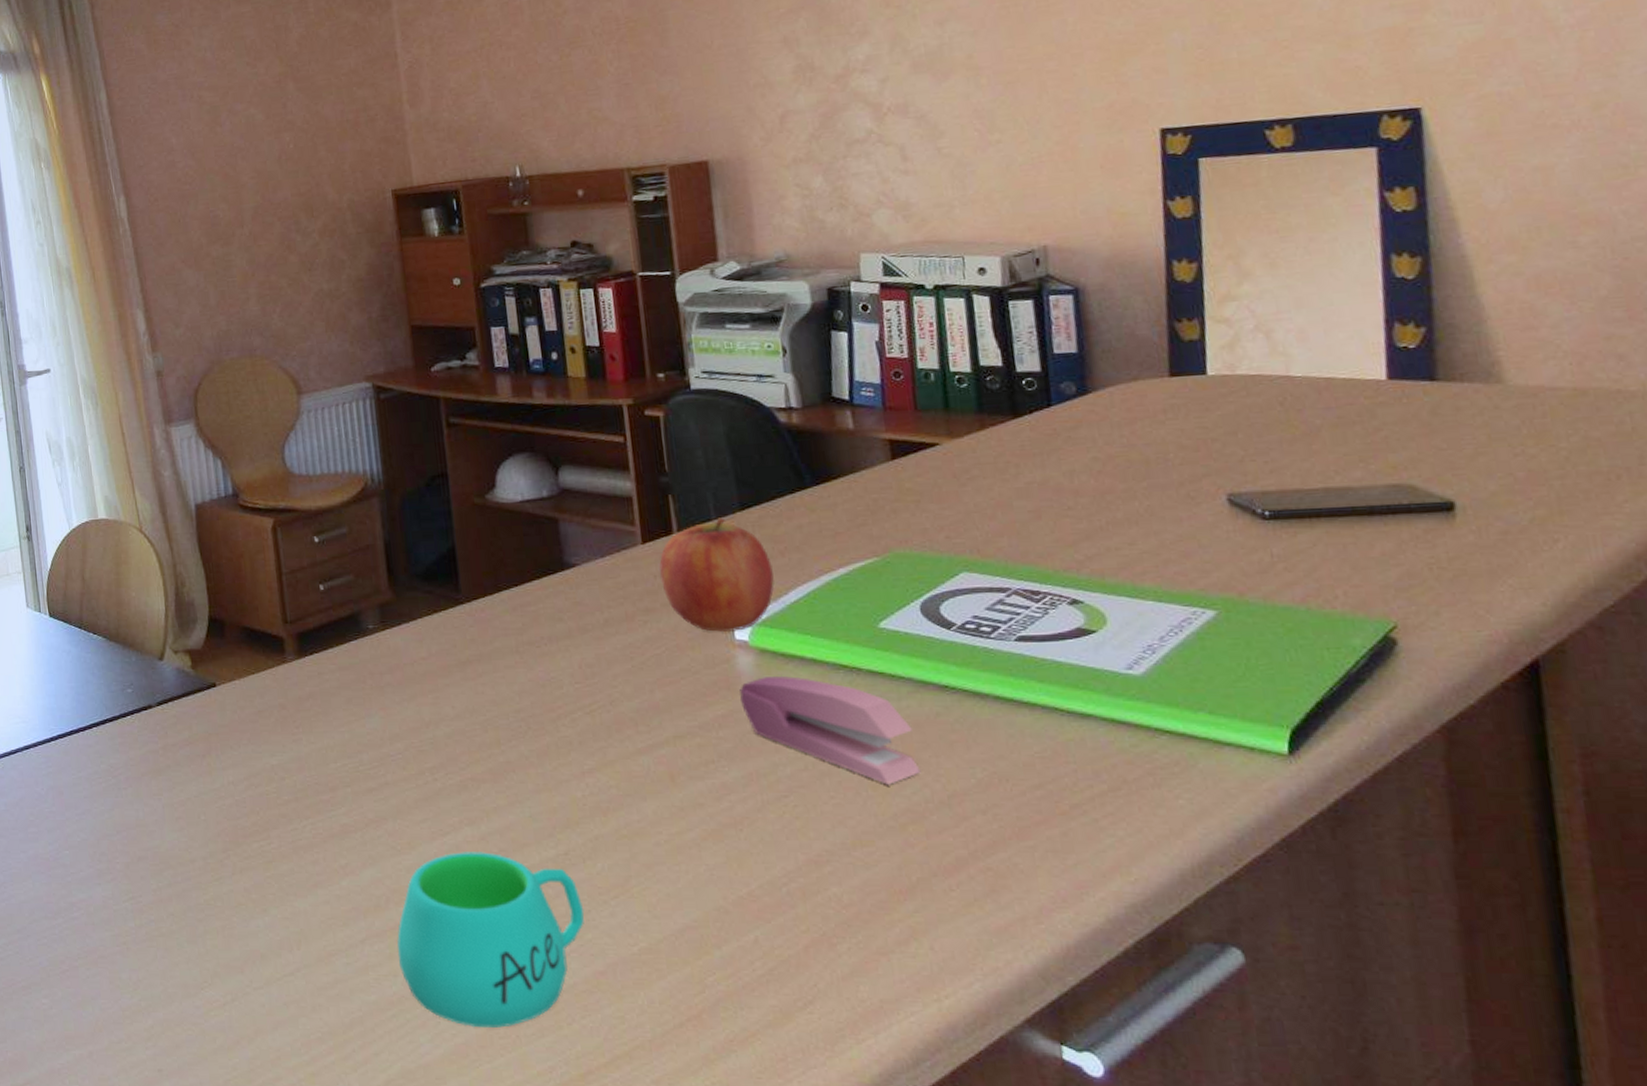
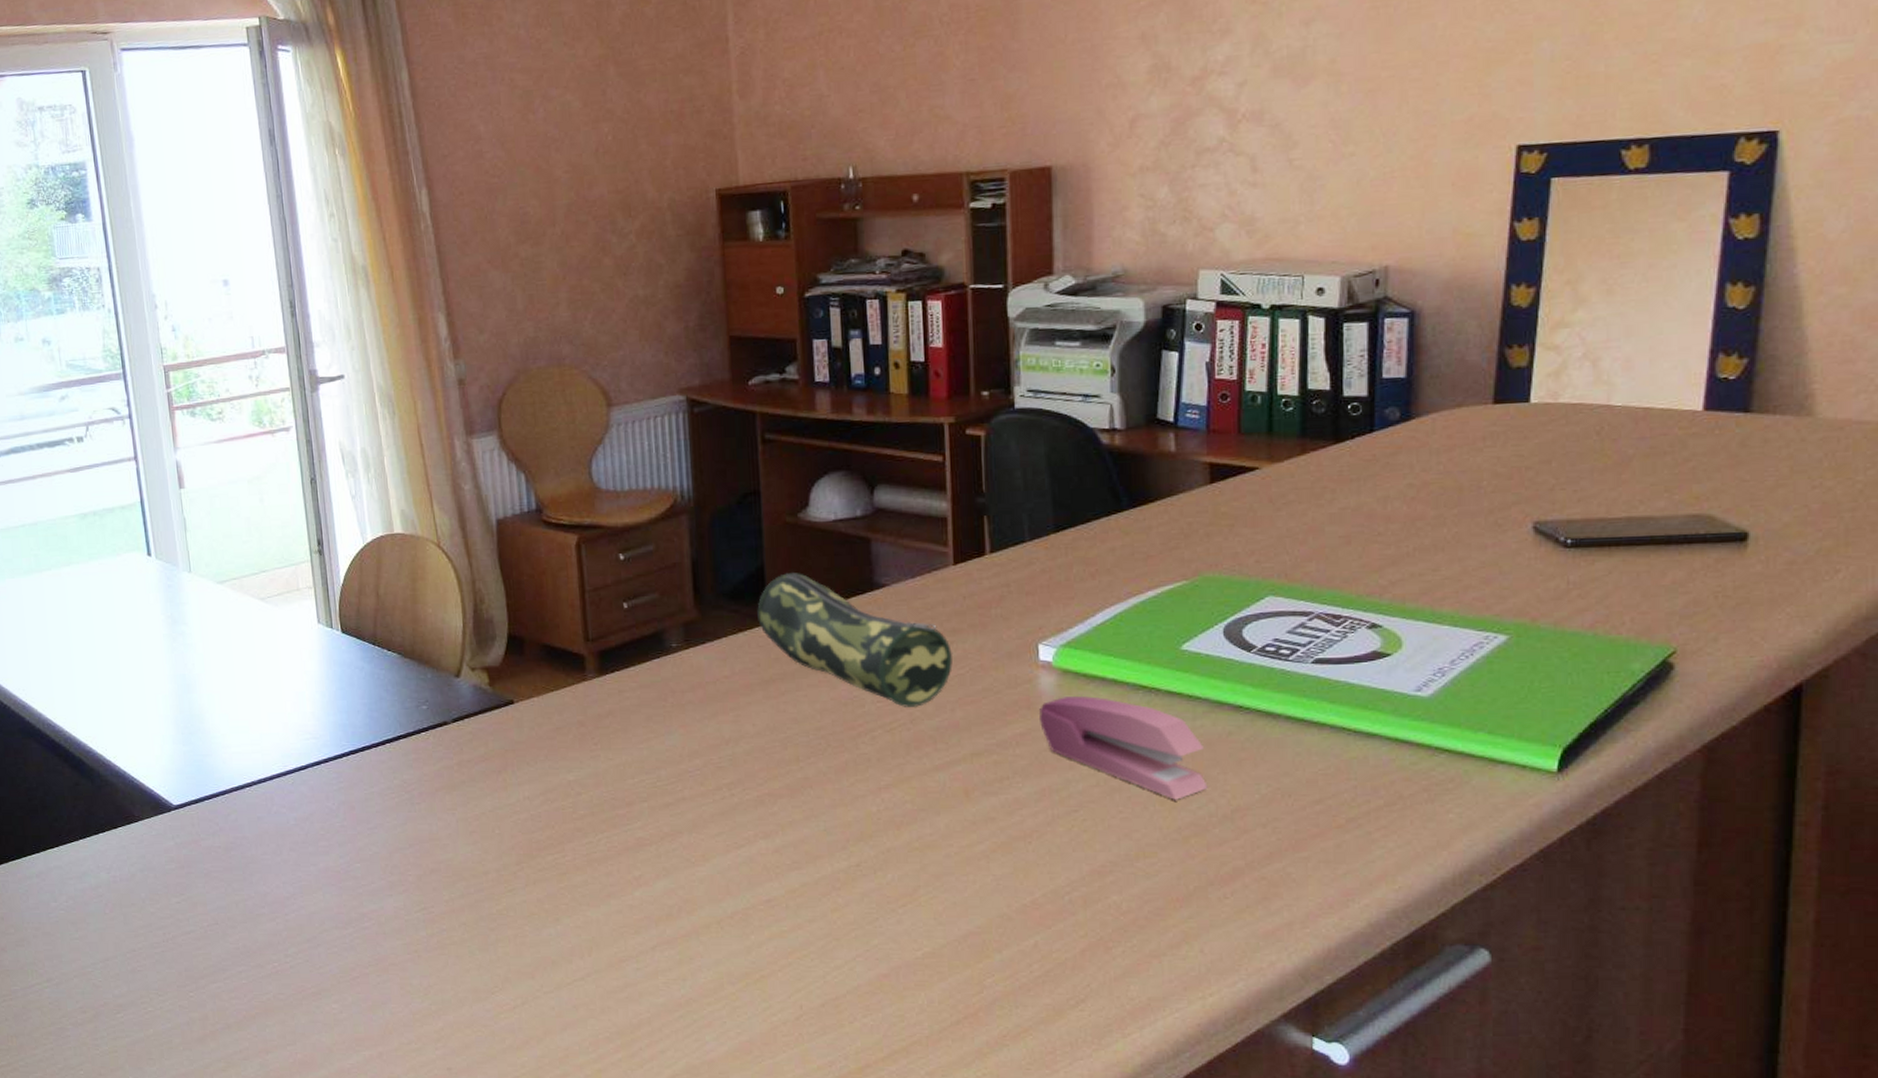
mug: present [397,852,585,1028] -> none [687,864,872,1026]
pencil case: none [450,553,649,688] -> present [757,573,953,707]
fruit: present [659,518,775,632] -> none [969,539,1082,653]

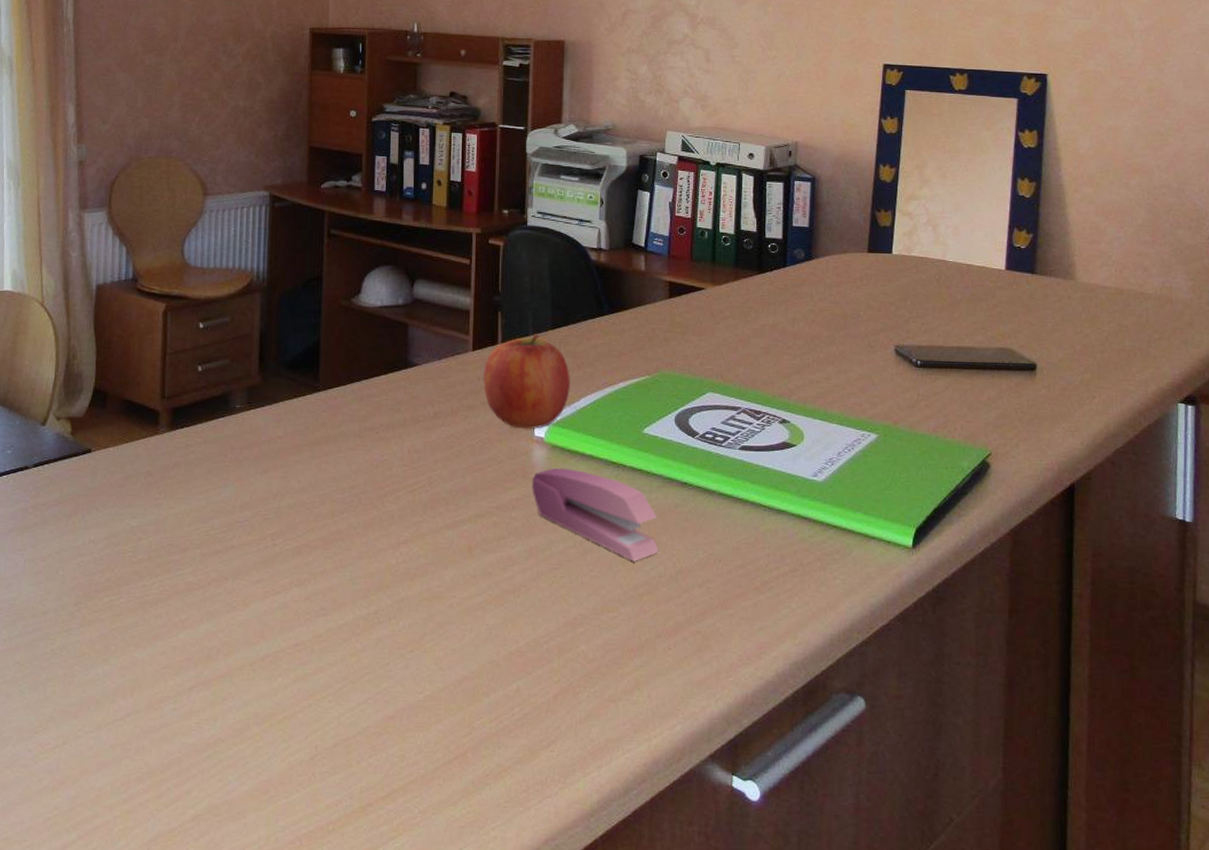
pencil case: present [757,573,953,707] -> none [310,349,467,472]
fruit: none [969,539,1082,653] -> present [482,334,570,429]

